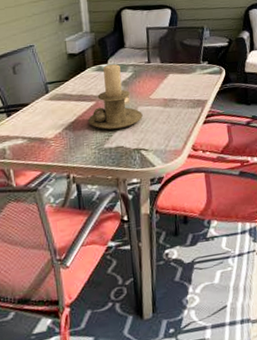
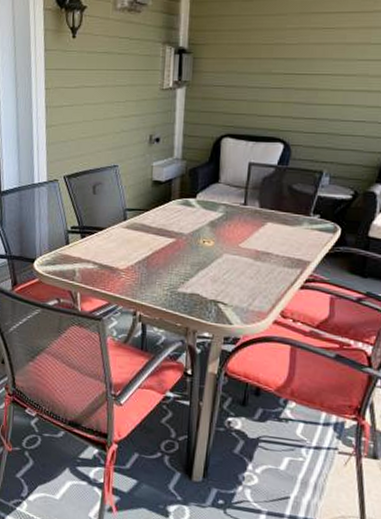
candle holder: present [88,64,143,130] -> none [164,200,227,275]

